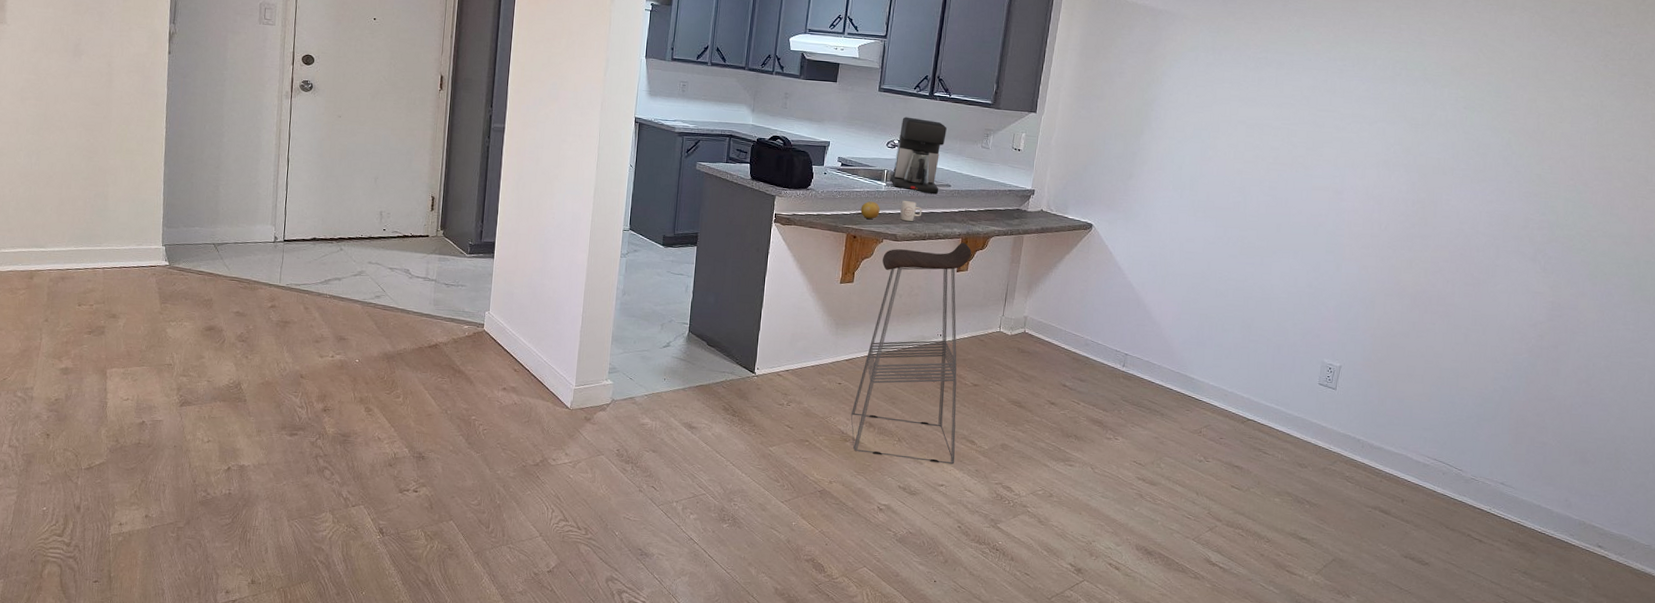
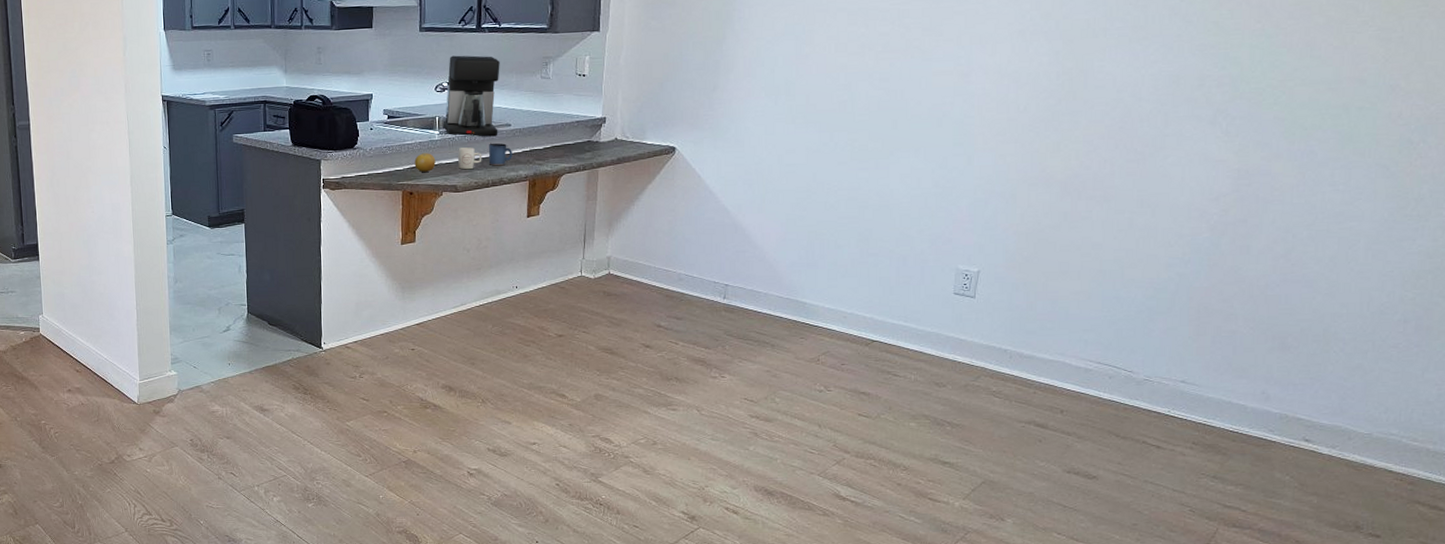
bar stool: present [851,242,972,465] -> none [429,185,546,421]
mug: none [928,201,950,222] -> present [489,143,512,166]

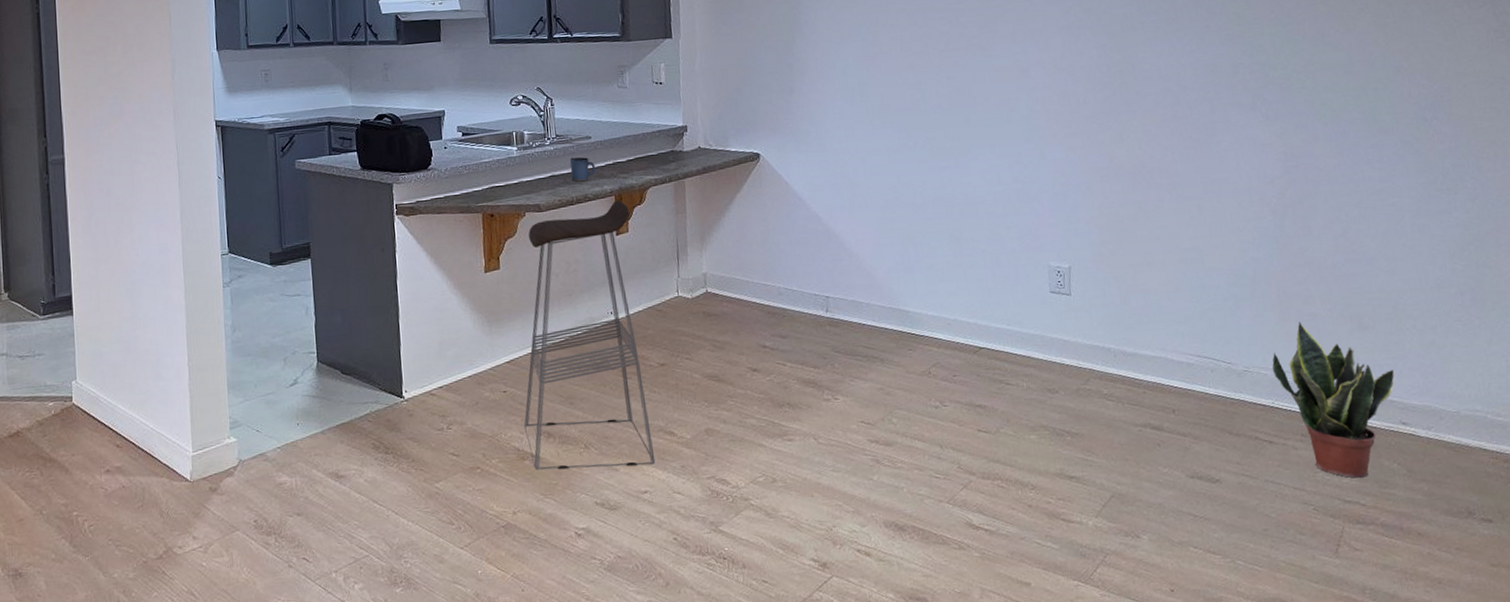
fruit: present [414,153,436,172] -> none [493,171,516,192]
bar stool: none [429,185,546,421] -> present [524,200,656,470]
coffee maker: present [443,55,500,137] -> none [520,66,579,151]
mug: present [457,147,482,170] -> none [538,163,565,187]
potted plant: none [1175,337,1309,486] -> present [1272,321,1395,478]

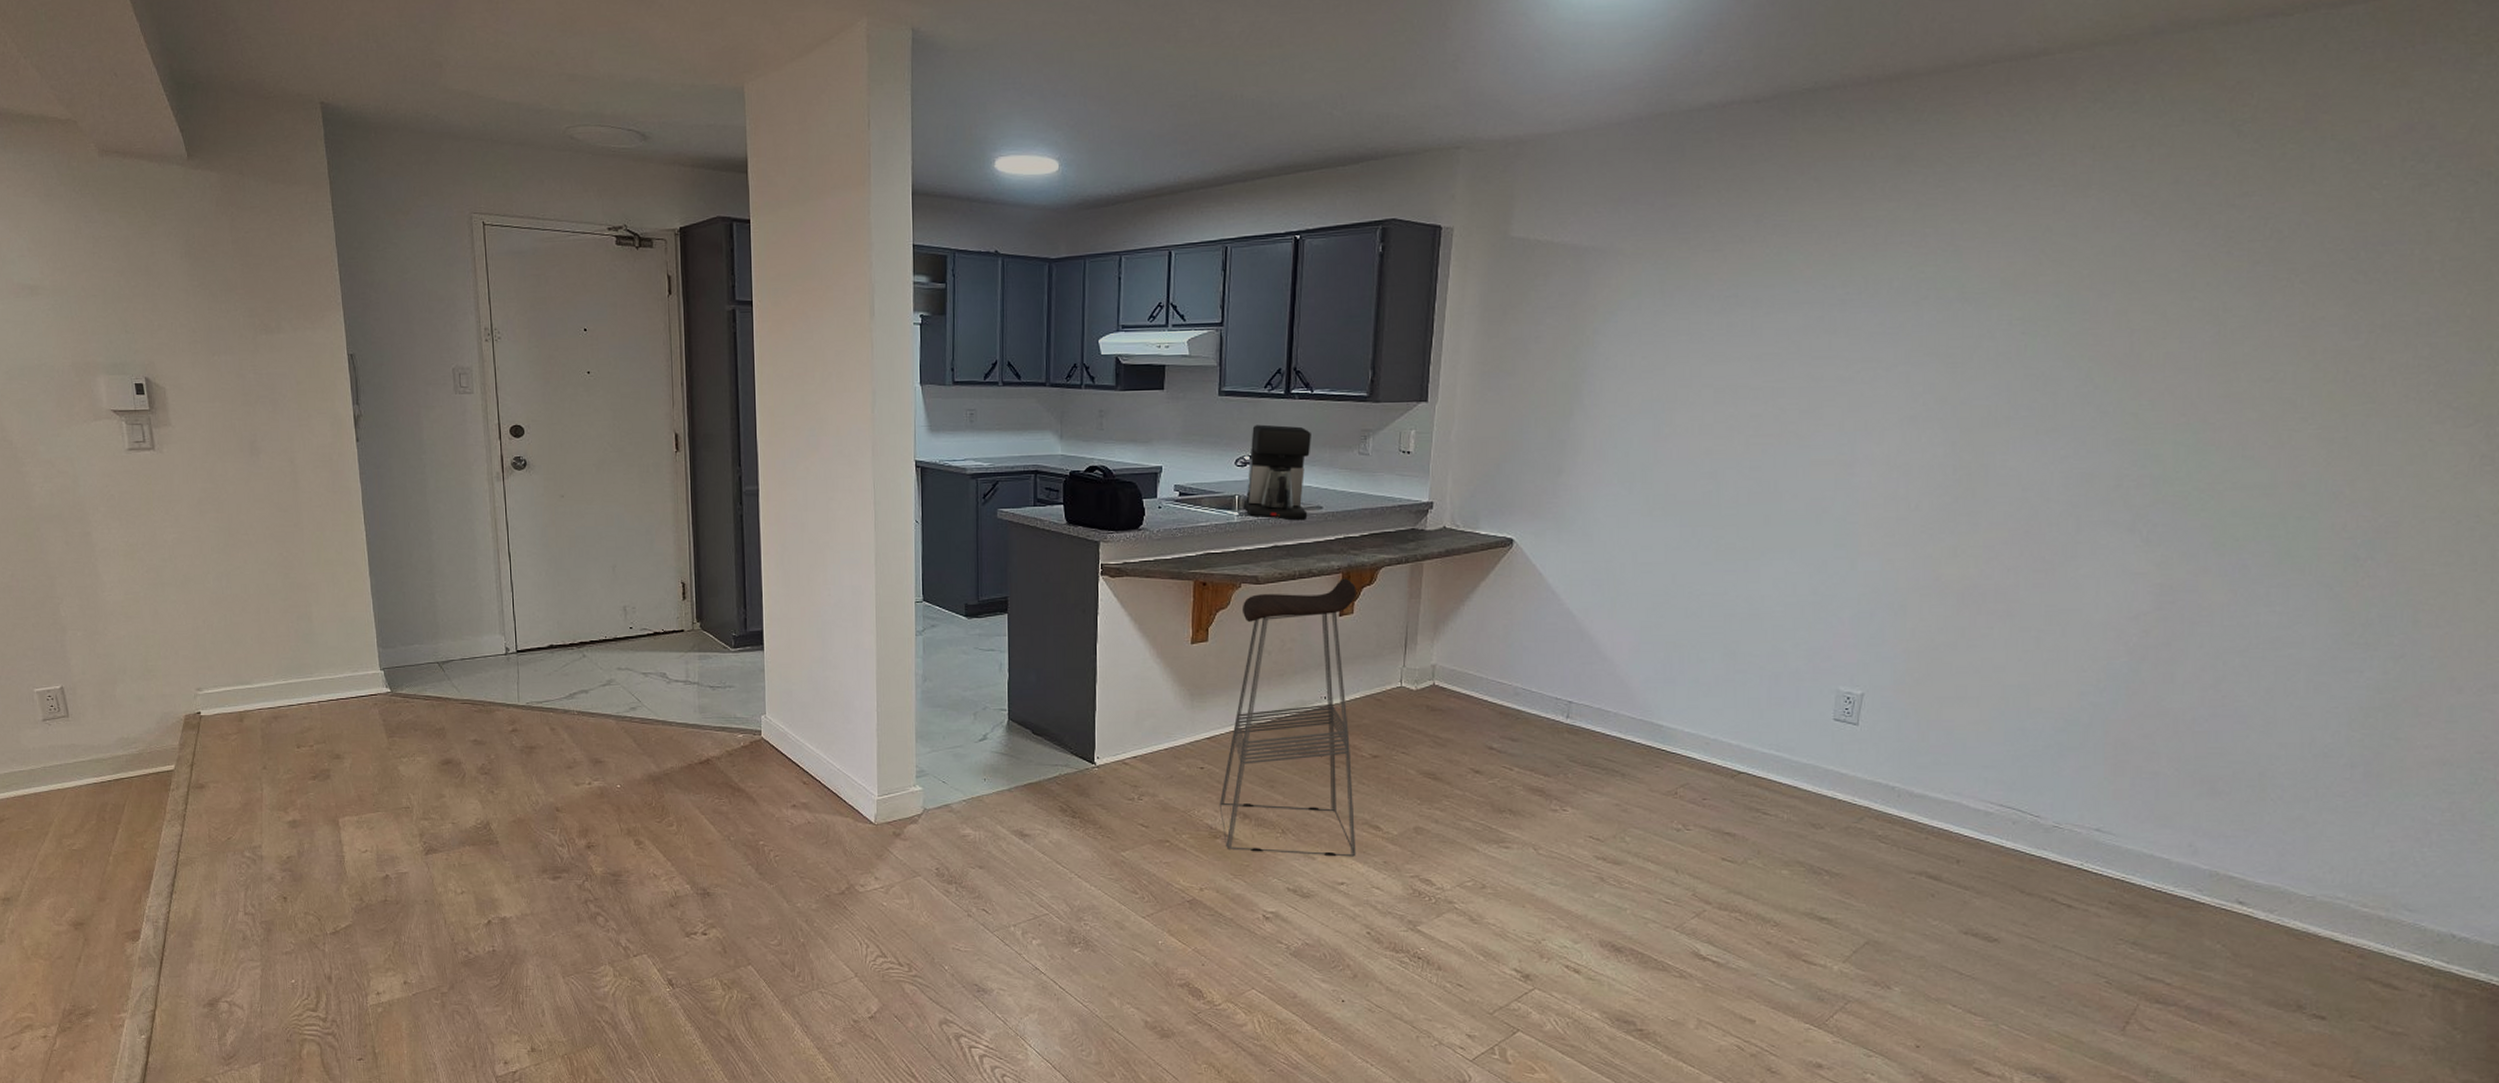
coffee maker: none [520,66,579,151] -> present [1243,424,1311,521]
mug: present [570,157,596,182] -> none [1297,529,1323,555]
potted plant: present [1272,321,1395,478] -> none [2089,779,2243,955]

